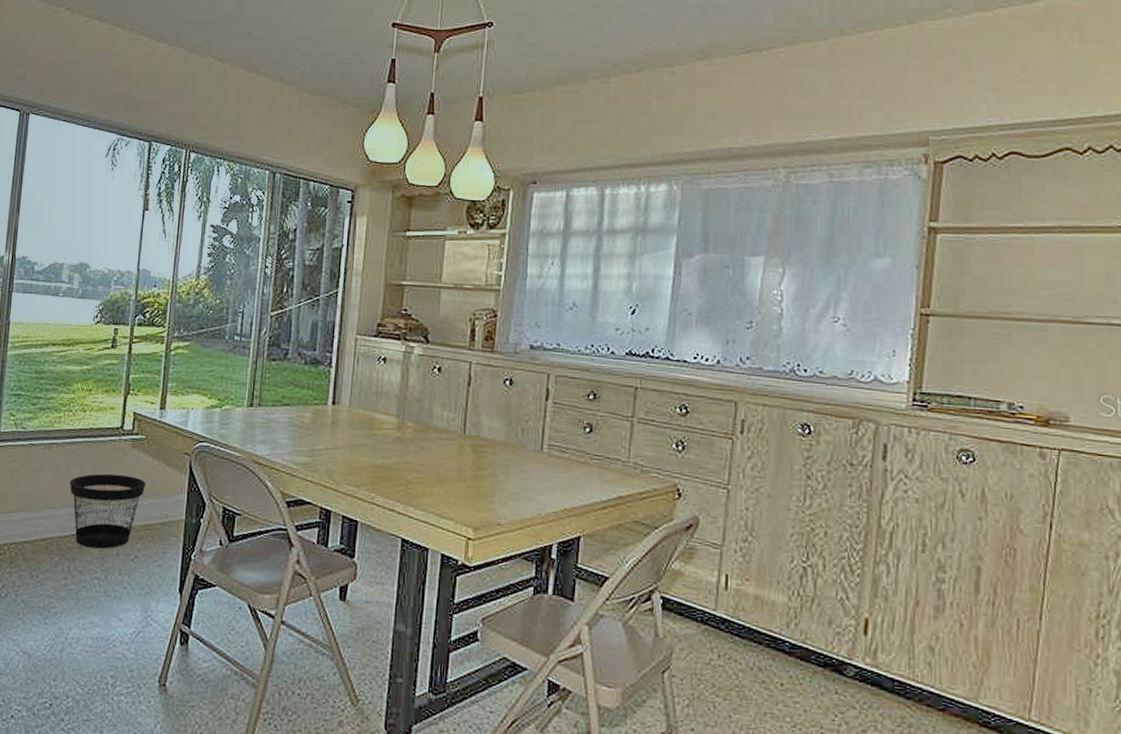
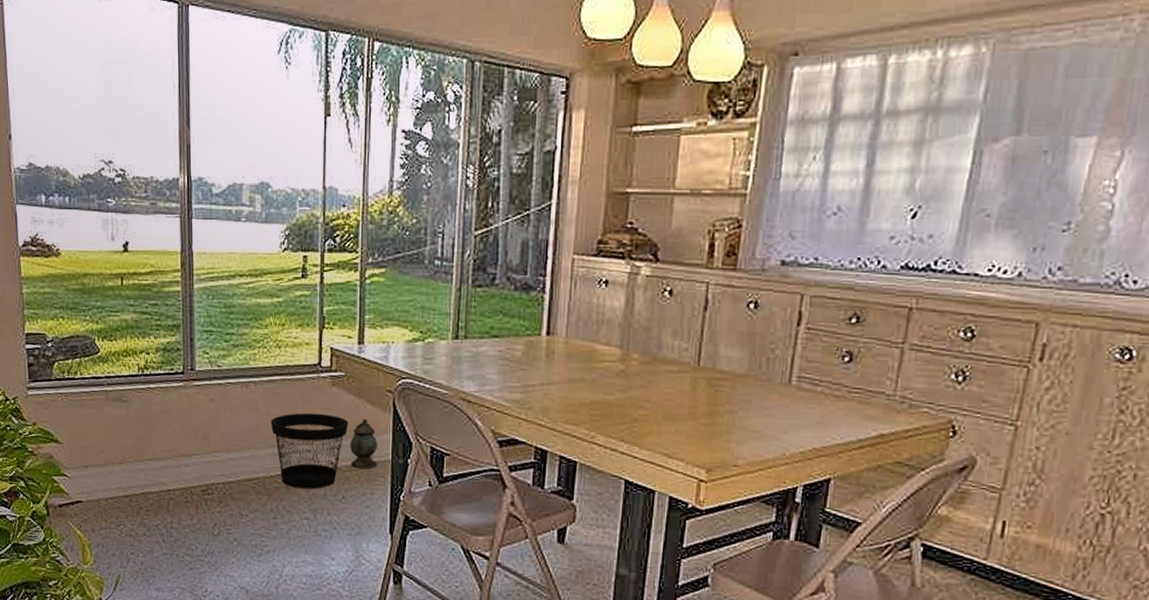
lantern: none [145,480,173,529] -> present [350,419,378,470]

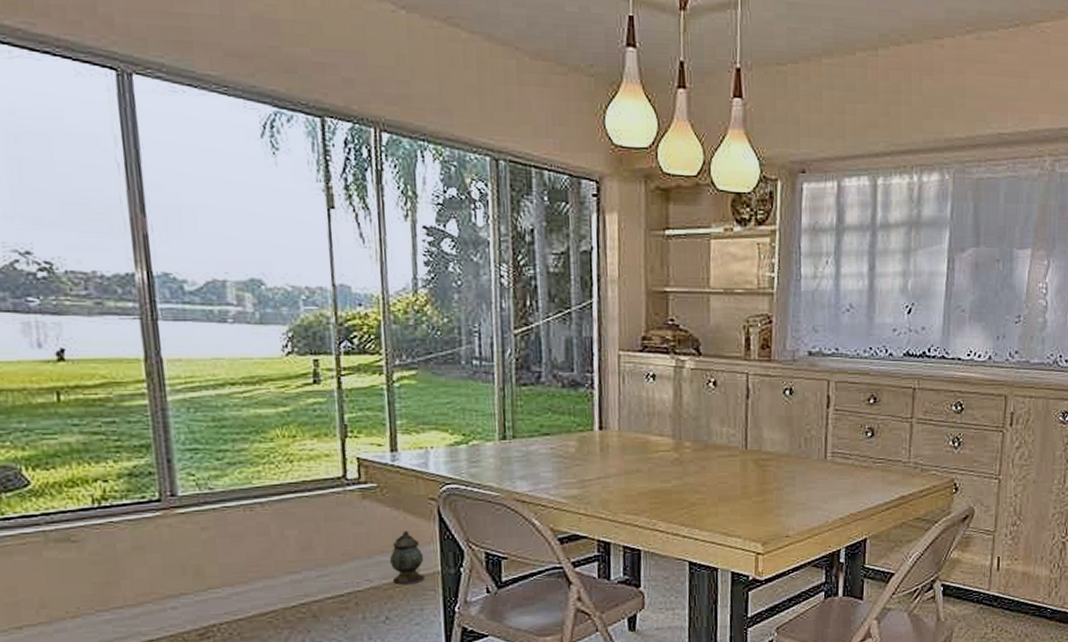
wastebasket: present [270,412,349,489] -> none [286,530,387,616]

